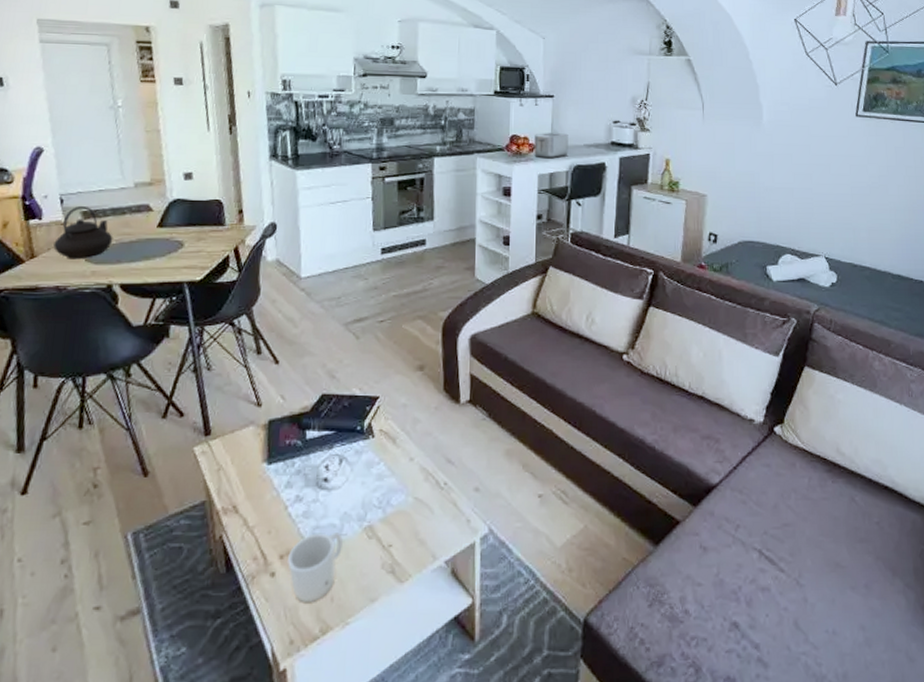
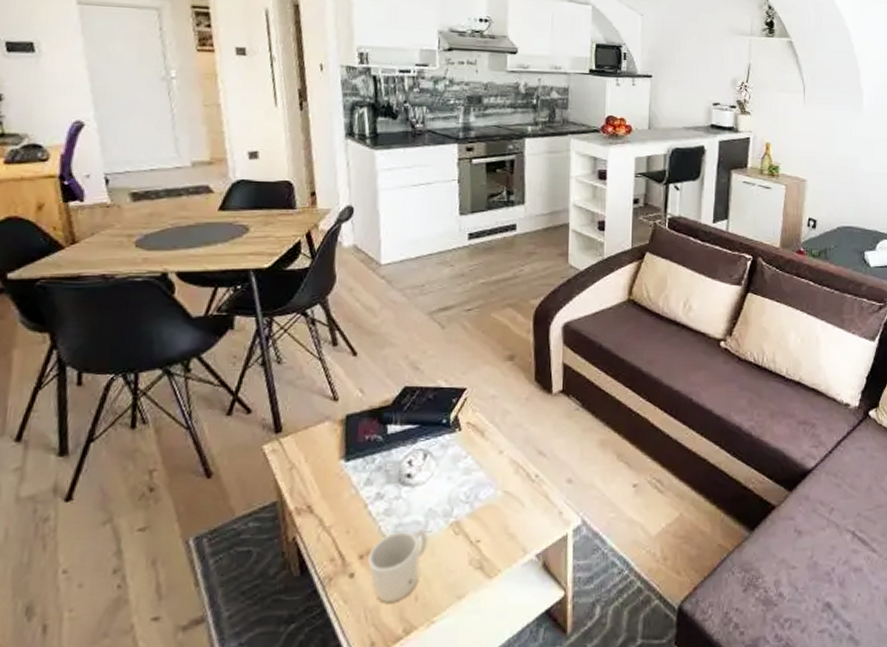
teapot: present [53,205,113,260] -> none [98,186,168,245]
toaster: present [533,132,568,159] -> none [630,113,667,141]

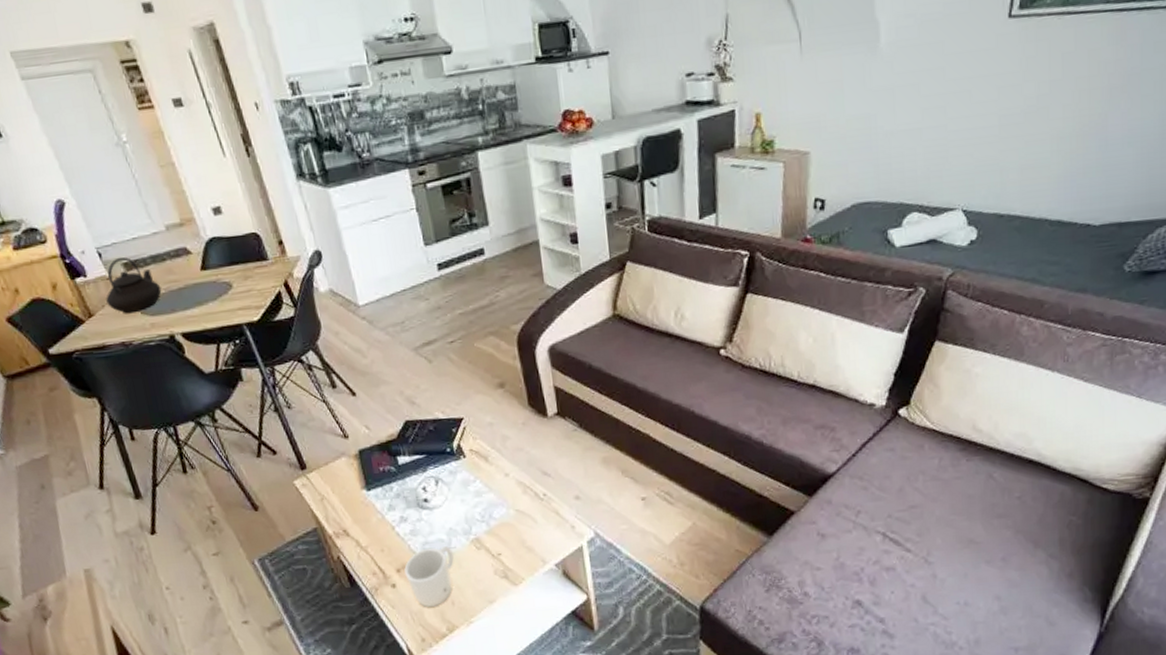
teapot: none [98,186,168,245] -> present [106,256,162,314]

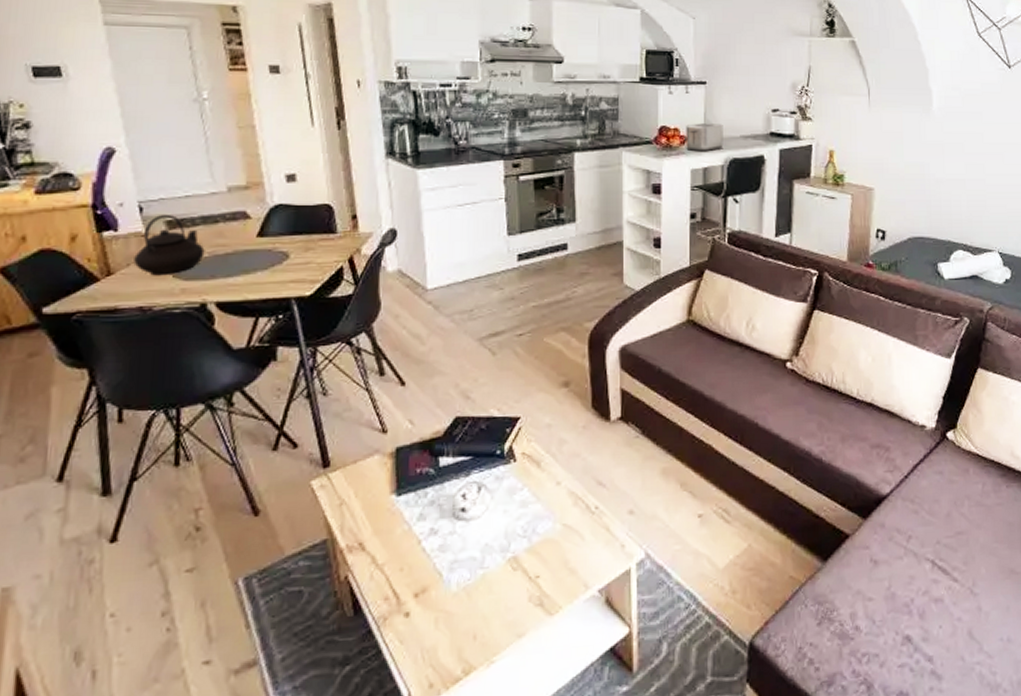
mug: present [404,546,454,608] -> none [423,566,484,643]
toaster: none [591,98,634,135] -> present [685,122,723,152]

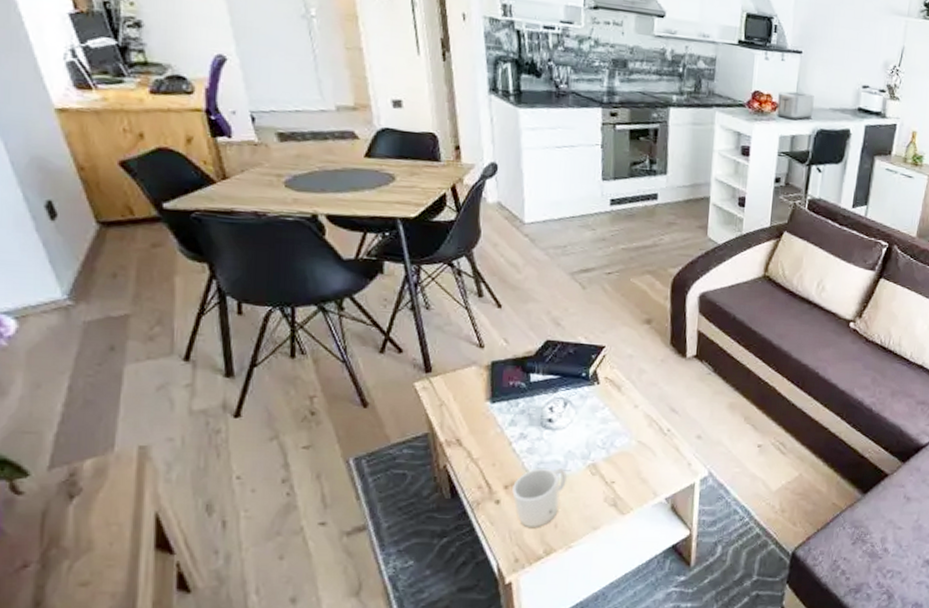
teapot: present [133,214,205,276] -> none [248,125,315,185]
mug: none [423,566,484,643] -> present [512,468,567,528]

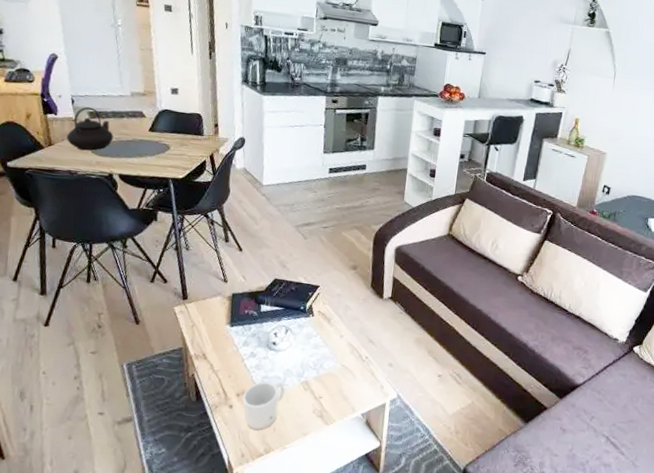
teapot: none [248,125,315,185] -> present [66,106,114,151]
toaster: present [776,91,814,121] -> none [463,84,495,108]

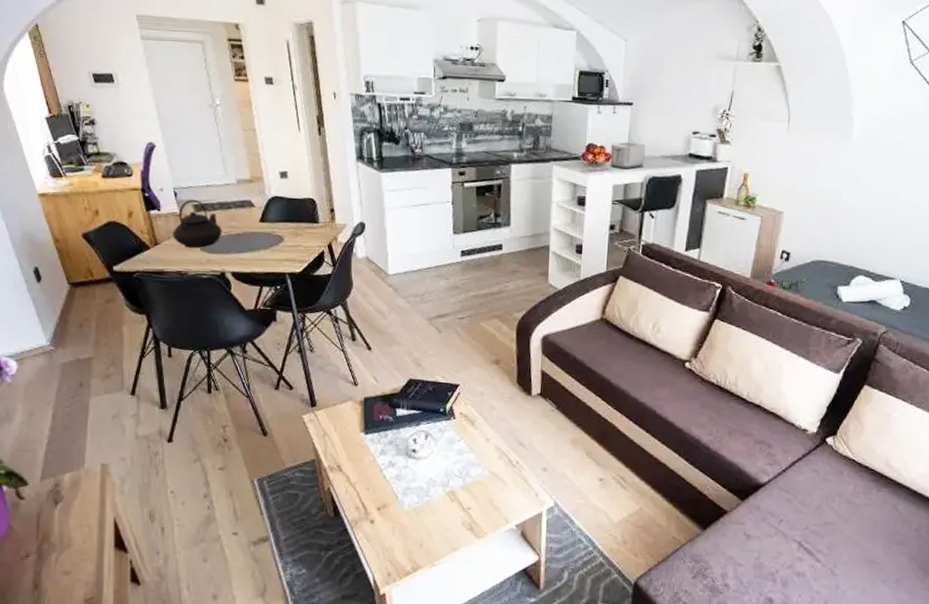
mug: present [242,381,285,430] -> none [384,493,429,547]
toaster: none [463,84,495,108] -> present [609,141,646,170]

